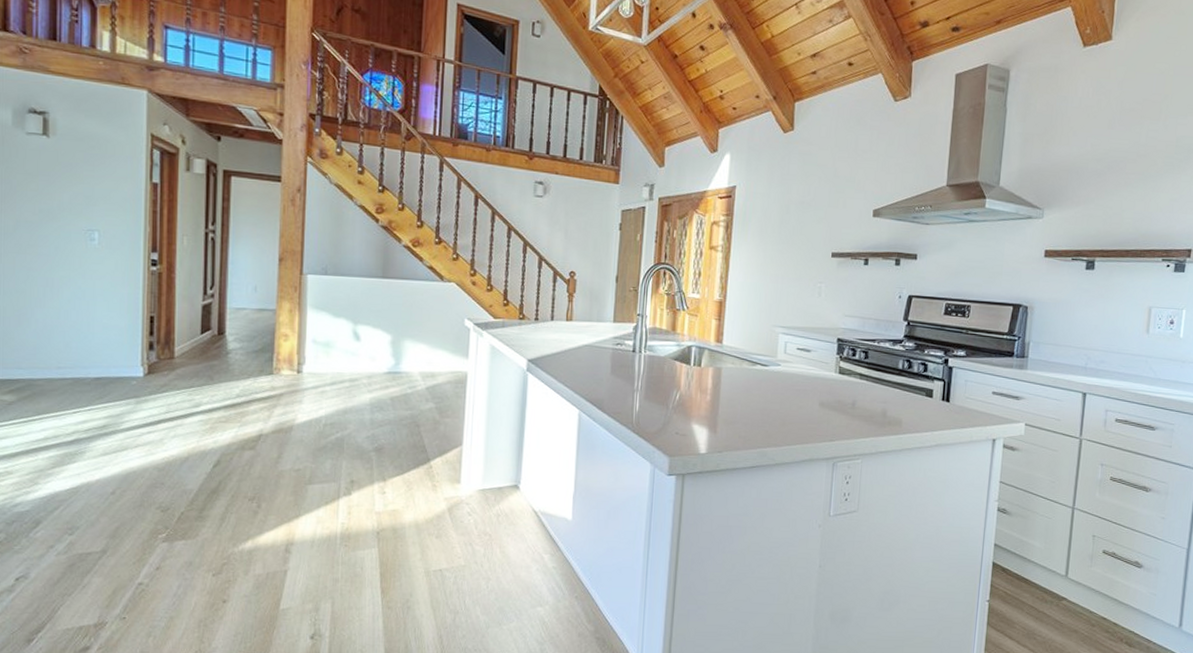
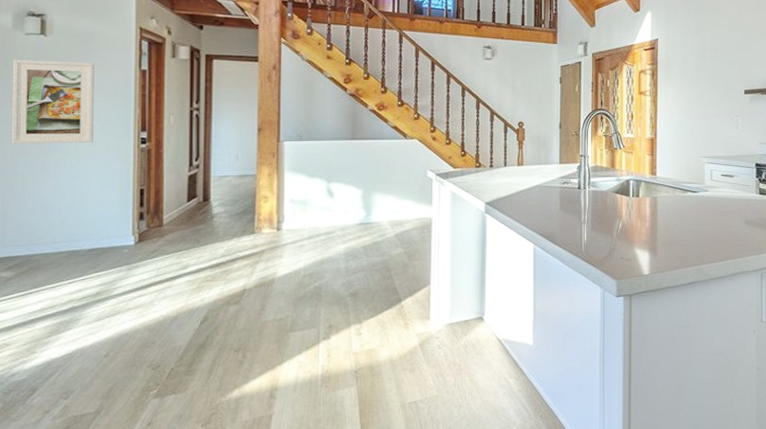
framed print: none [12,161,101,261] -> present [12,59,95,144]

